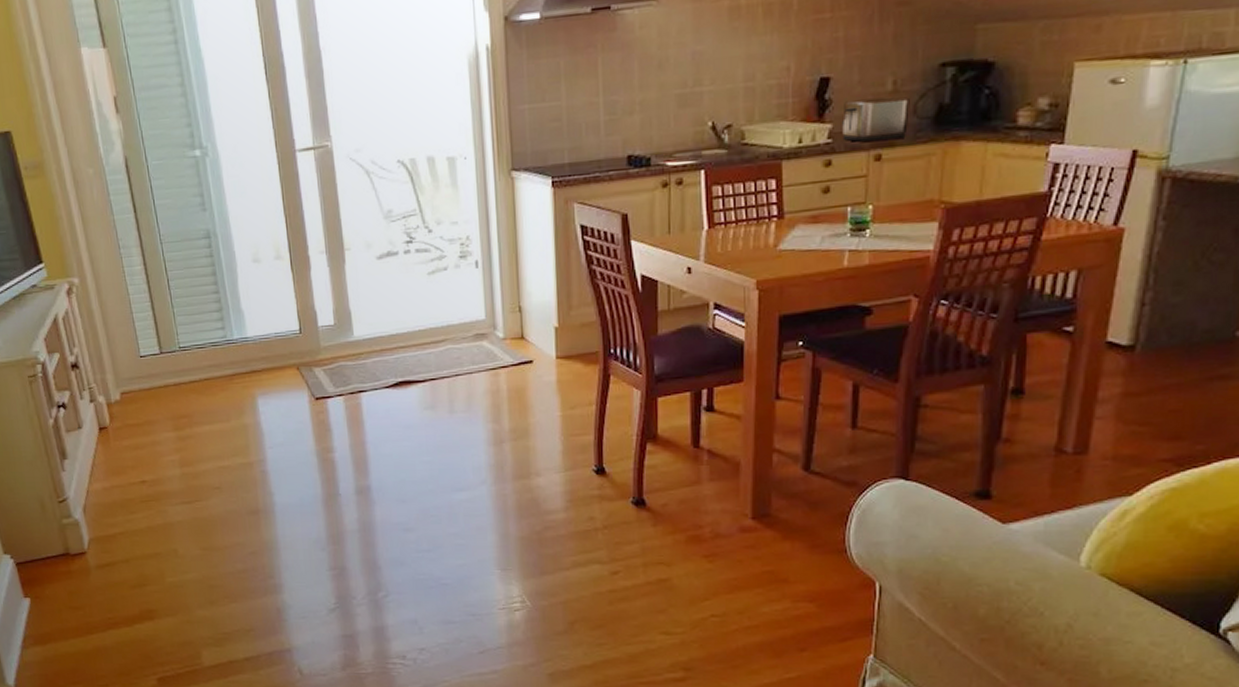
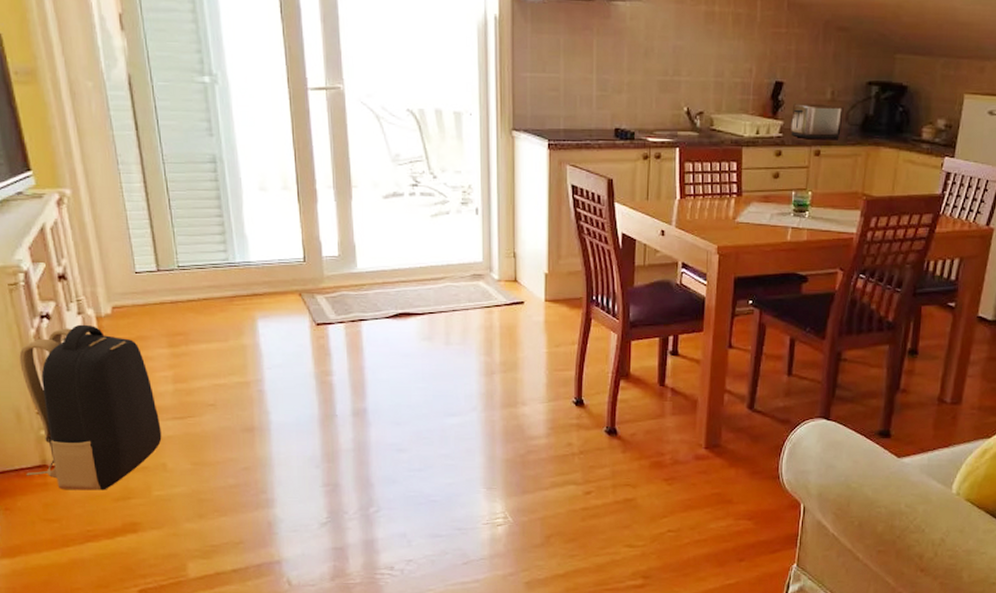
backpack: none [40,411,172,578] -> present [19,324,162,490]

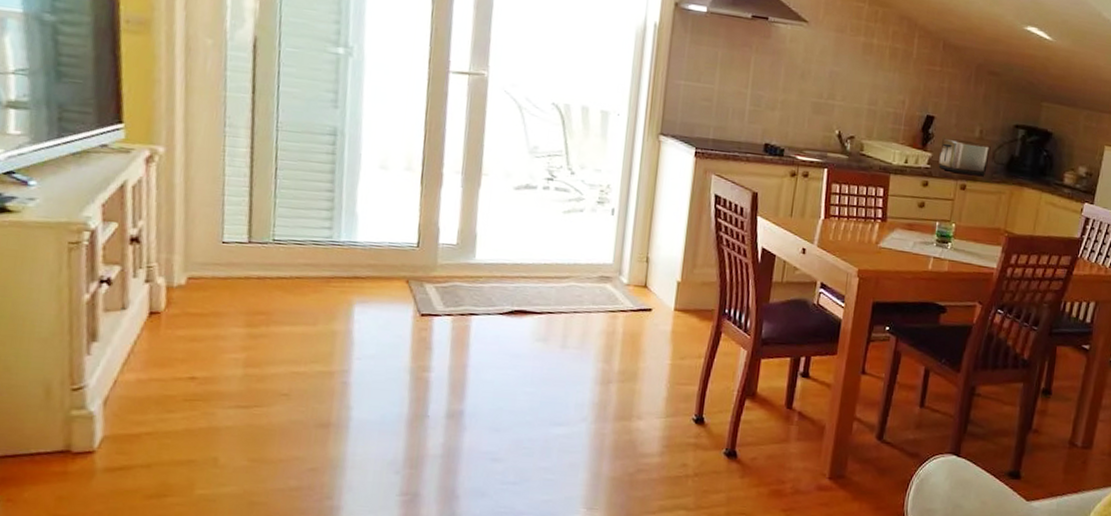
backpack: present [19,324,162,490] -> none [42,293,220,485]

